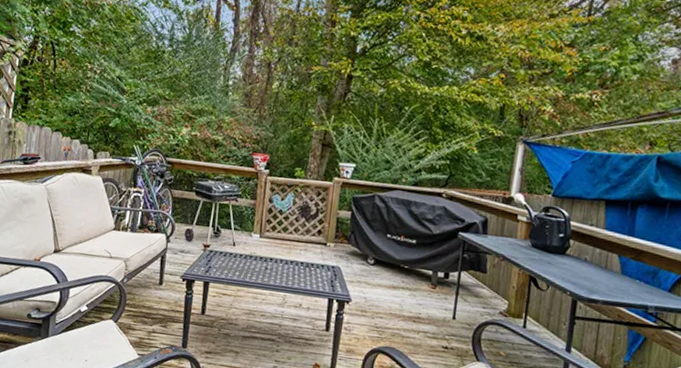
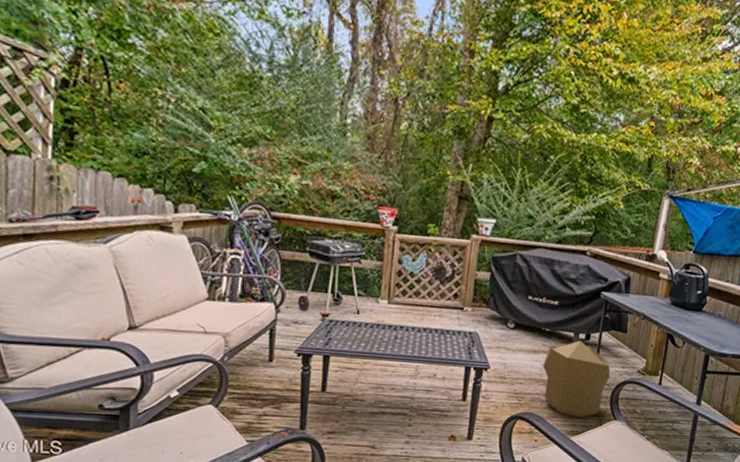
pouf: none [402,278,472,356] -> present [543,340,611,418]

